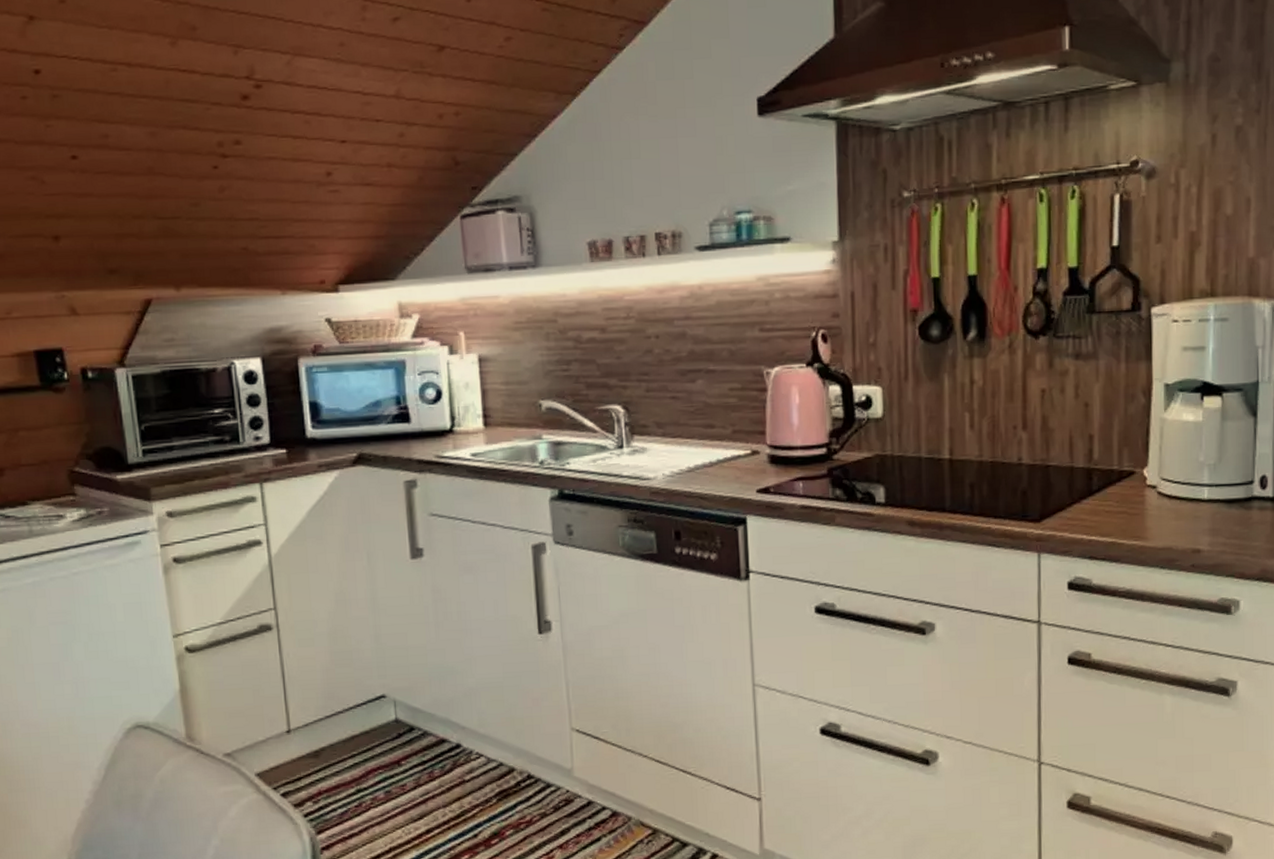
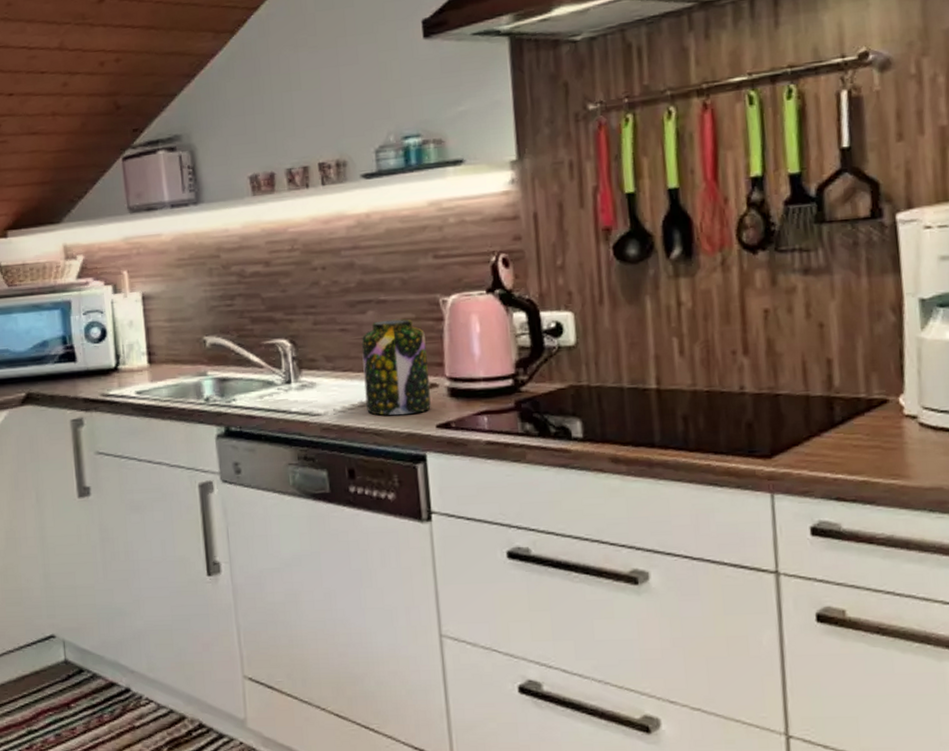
jar: none [690,388,752,481] -> present [361,319,431,416]

